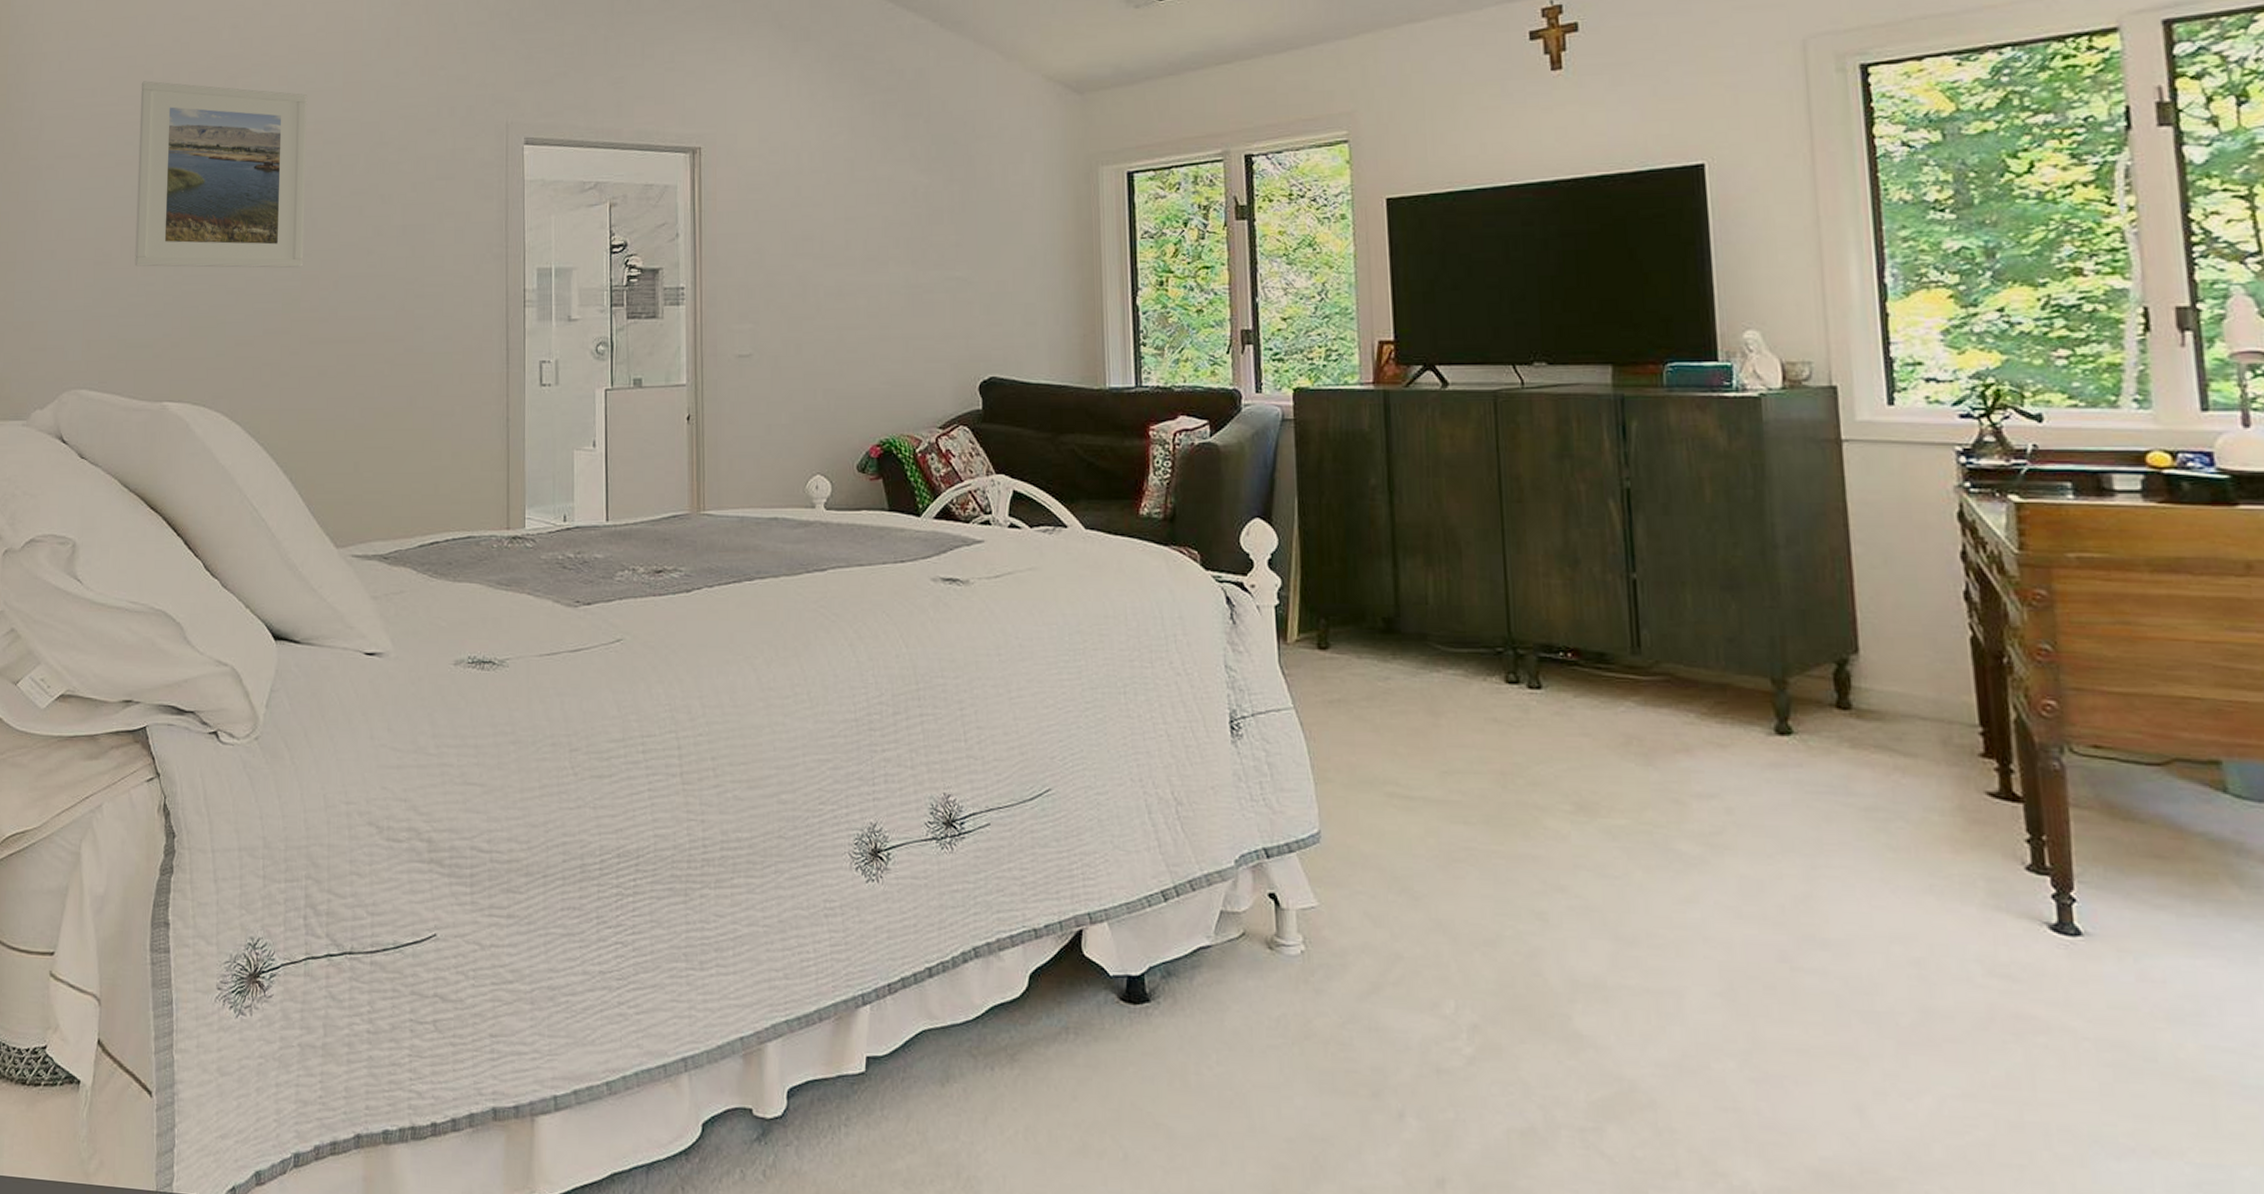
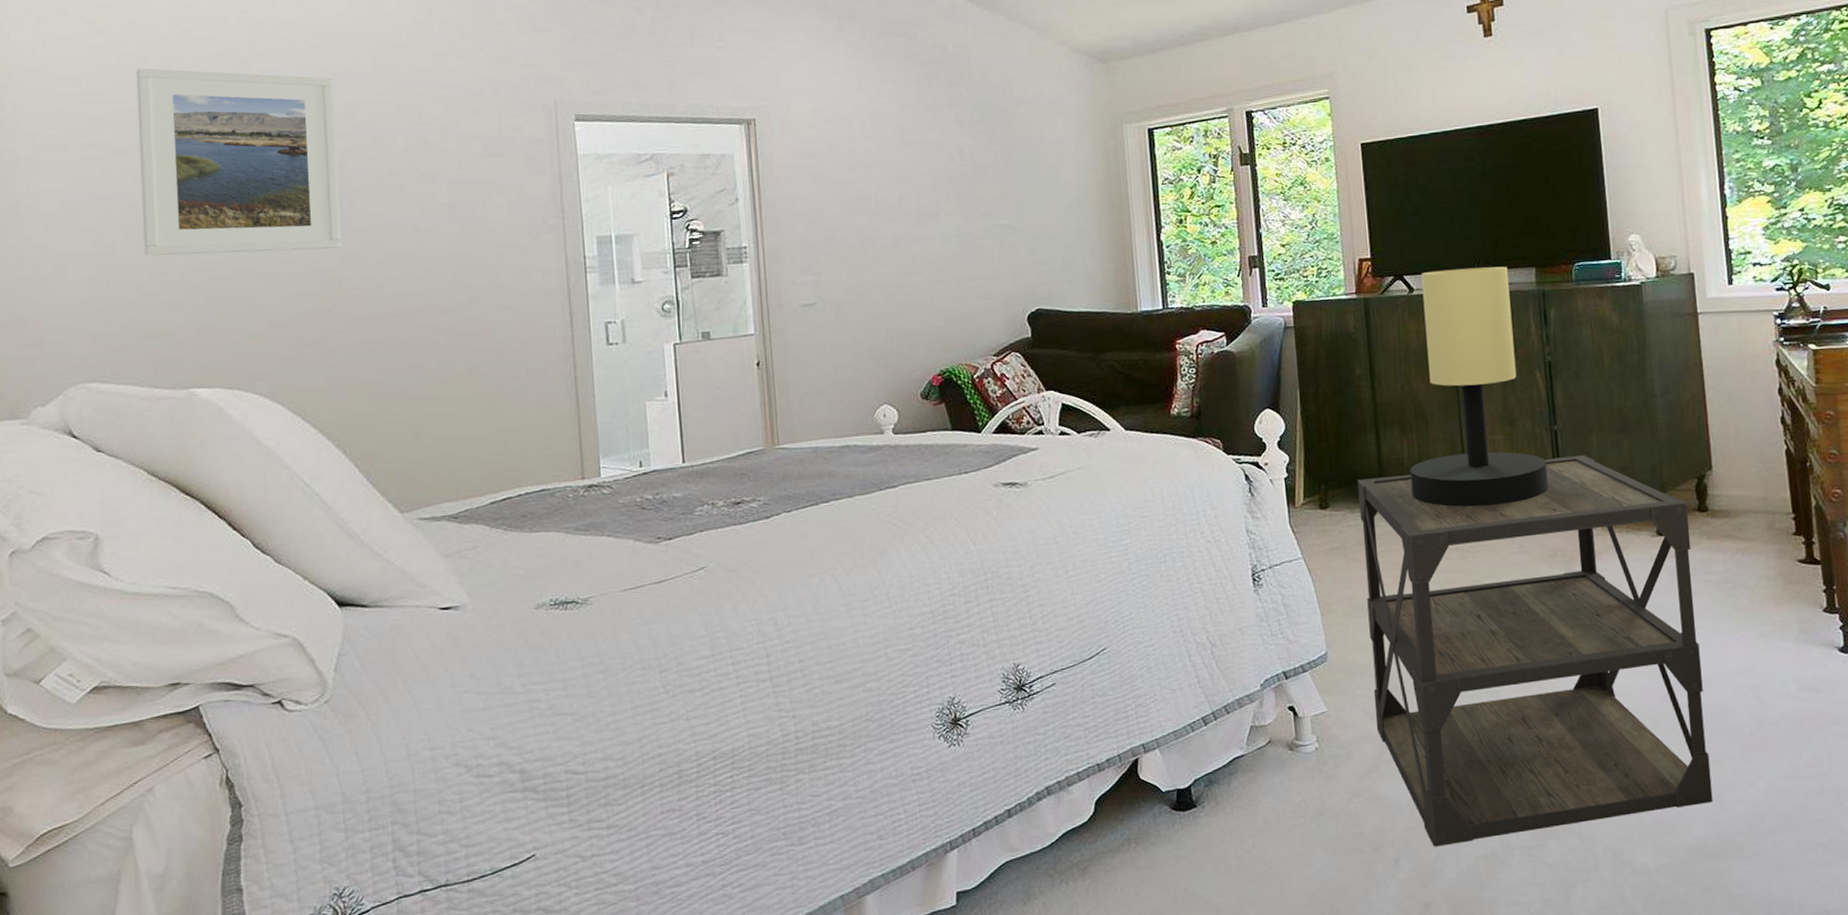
side table: none [1367,614,1851,1114] -> present [1357,454,1713,847]
table lamp: none [1436,360,1623,669] -> present [1410,266,1549,507]

